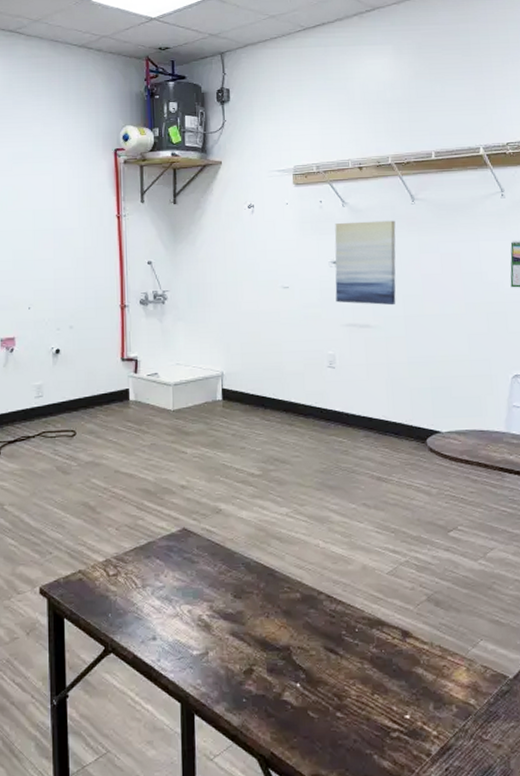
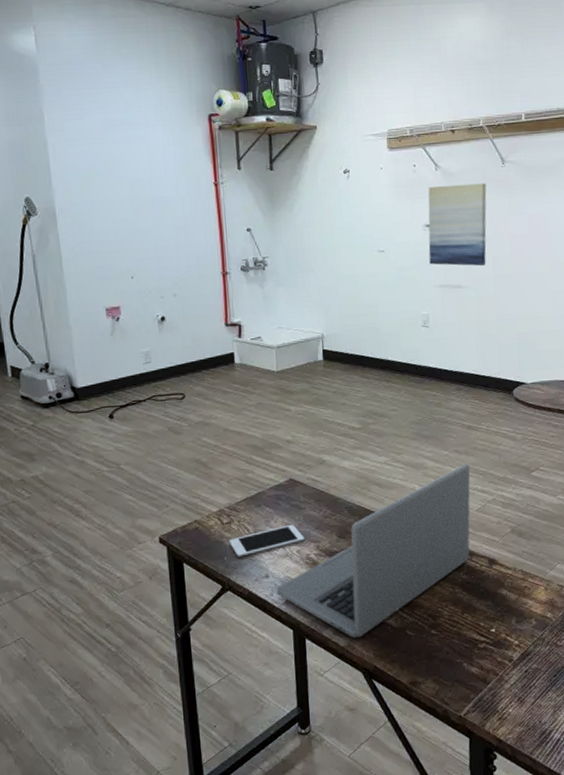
cell phone: none [114,580,197,615] -> present [229,524,305,557]
laptop: none [163,519,381,717] -> present [276,463,471,638]

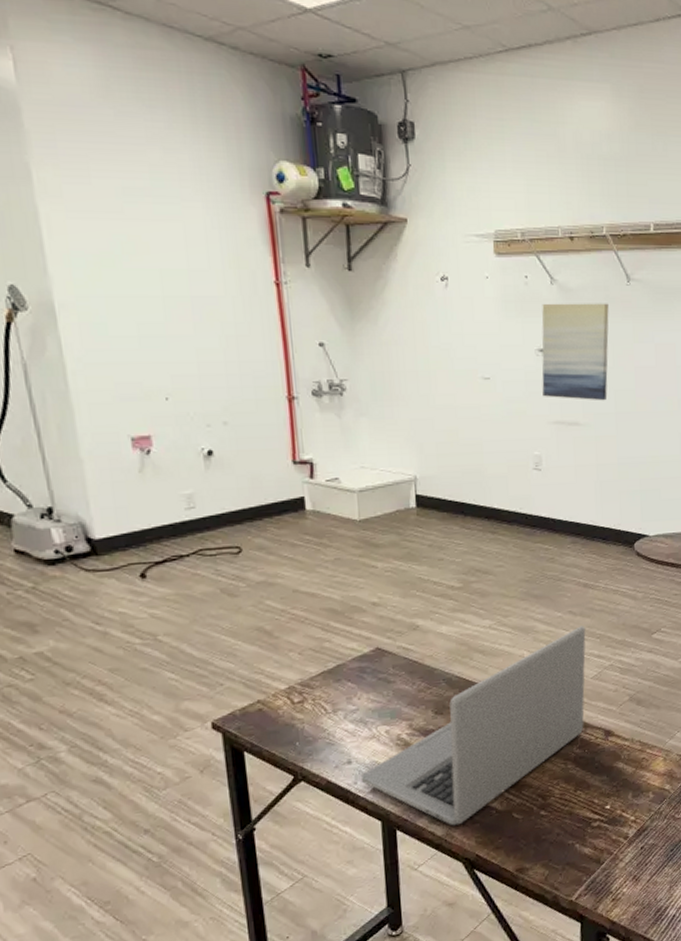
cell phone: present [229,524,305,557] -> none [301,700,395,742]

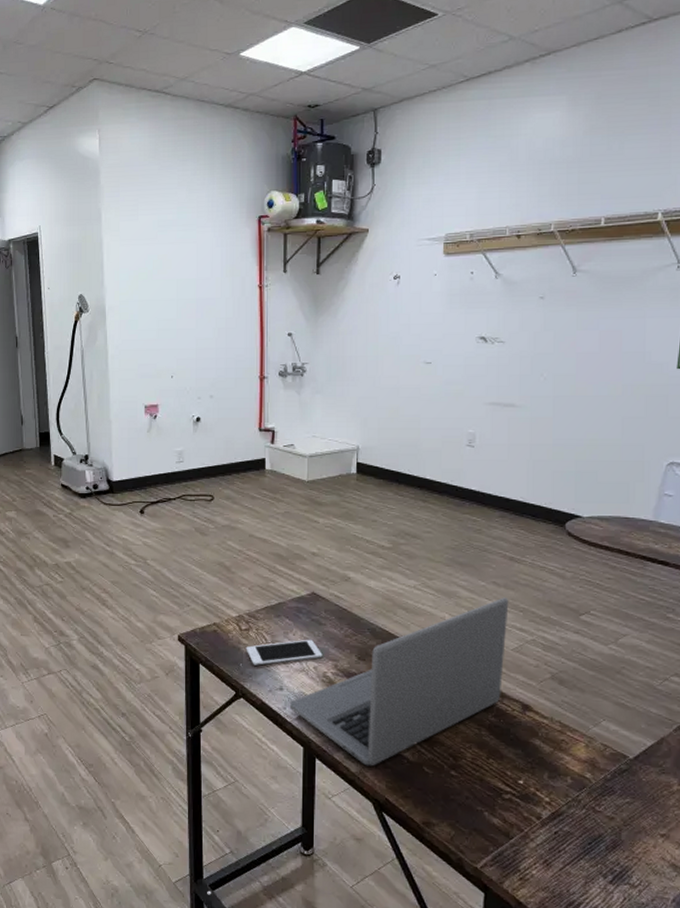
cell phone: none [301,700,395,742] -> present [246,639,323,666]
wall art: present [542,303,609,401] -> none [480,294,552,385]

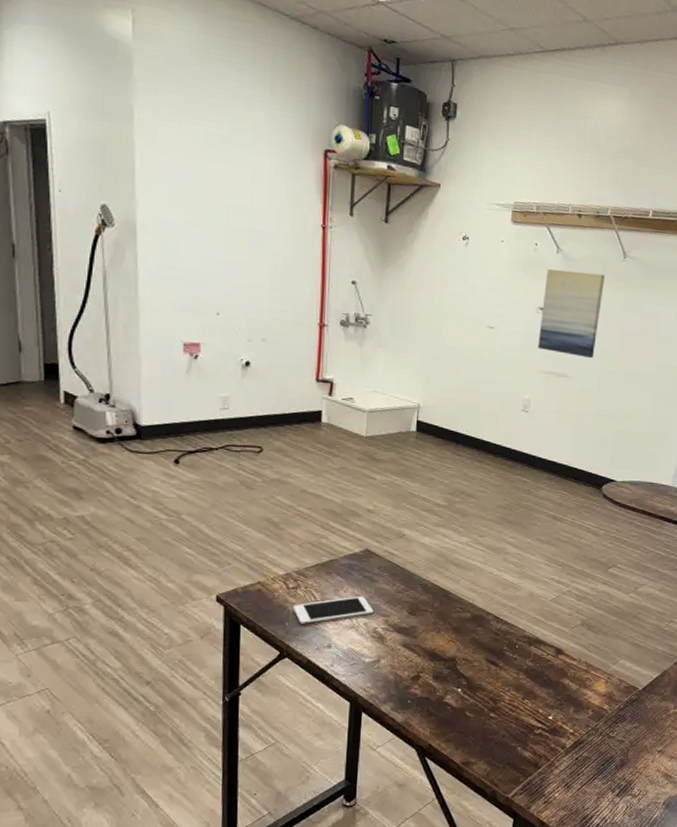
laptop: present [289,597,509,766] -> none [337,553,550,716]
wall art: none [480,294,552,385] -> present [538,269,605,359]

